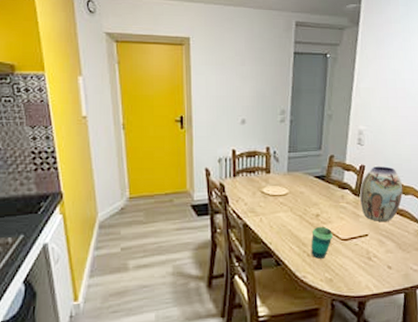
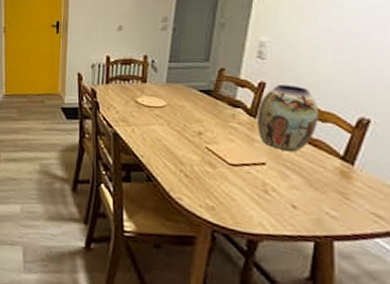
cup: present [311,226,333,259] -> none [190,145,218,182]

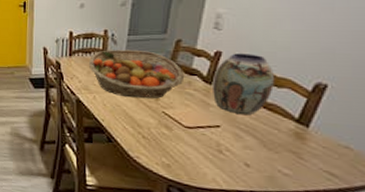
fruit basket: none [126,77,229,133] -> present [88,49,185,99]

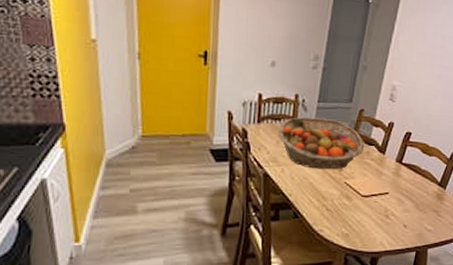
vase: present [213,53,275,115] -> none [385,124,428,182]

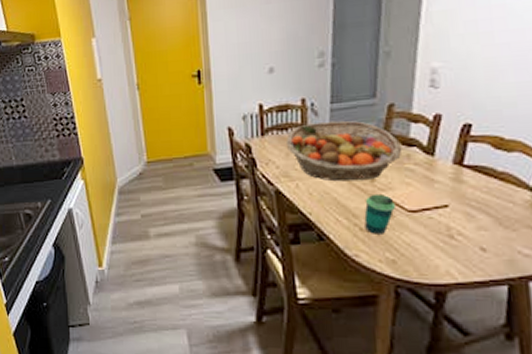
cup: none [330,181,354,214] -> present [364,193,395,234]

